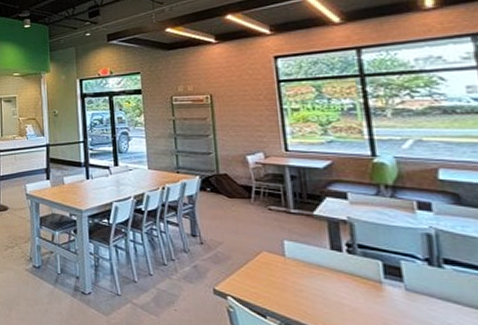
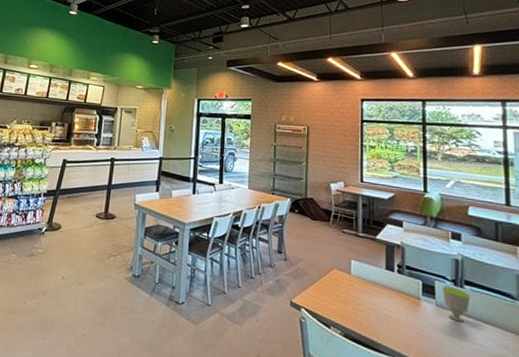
cup: none [412,266,455,309] -> present [442,286,470,322]

